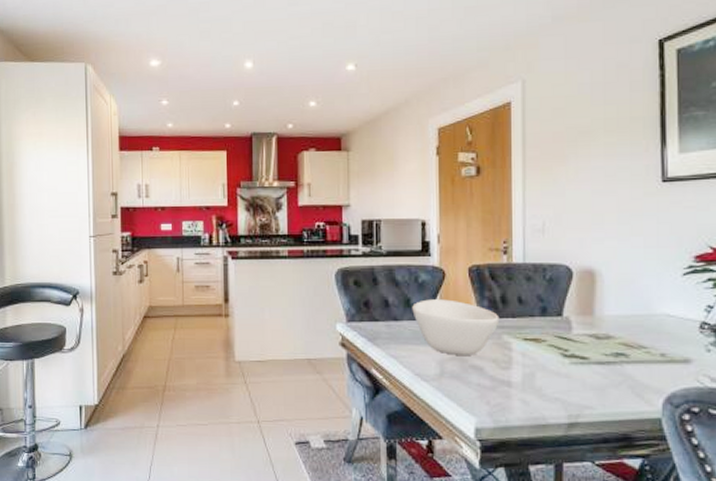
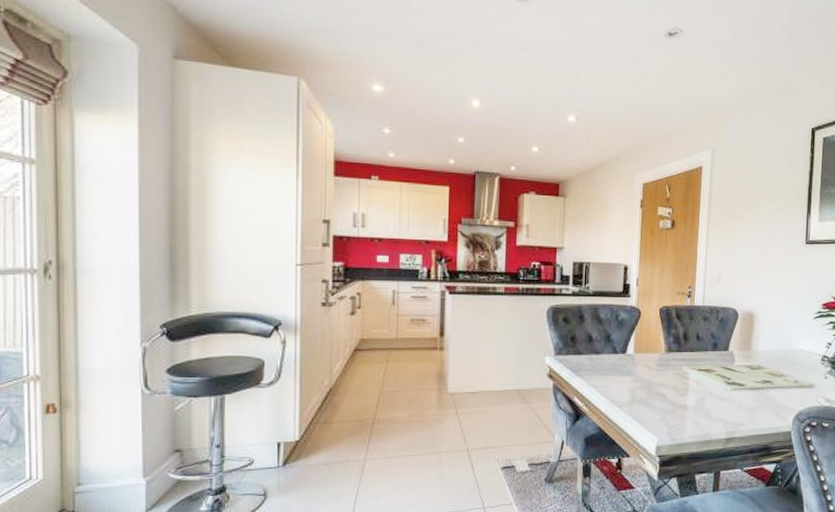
bowl: present [412,299,500,355] -> none [612,335,681,384]

